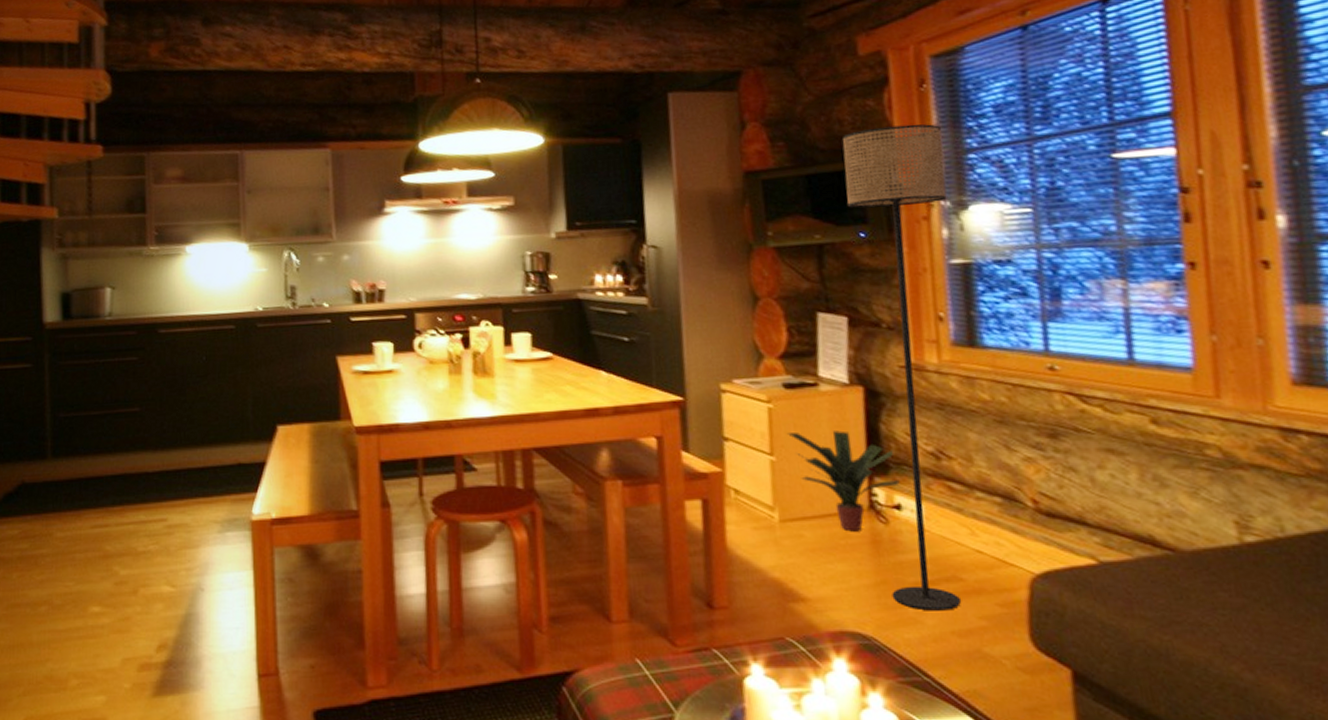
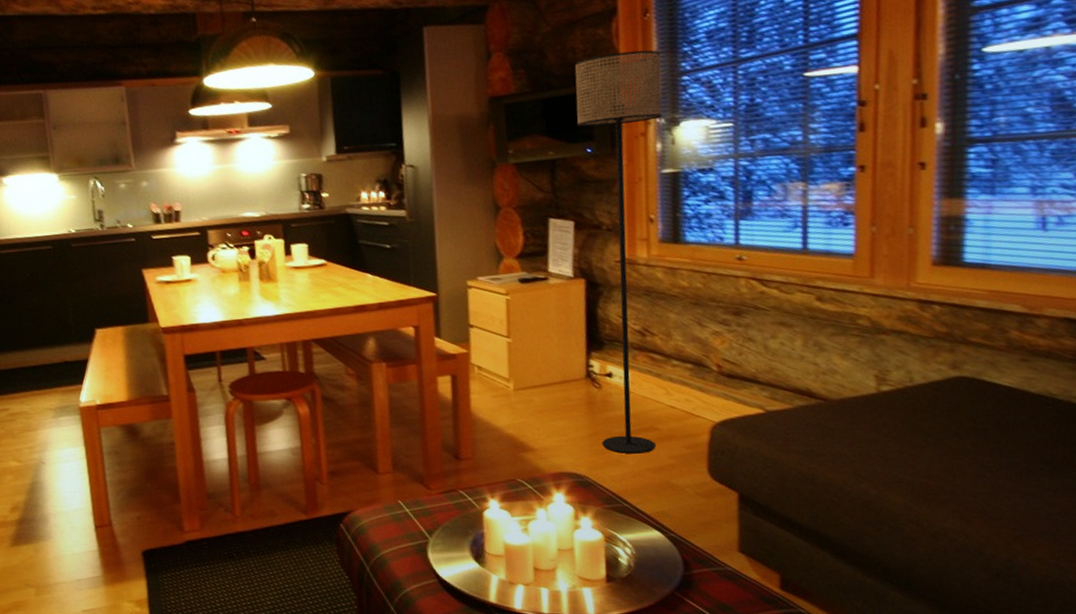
potted plant: present [786,430,900,532] -> none [521,316,612,396]

